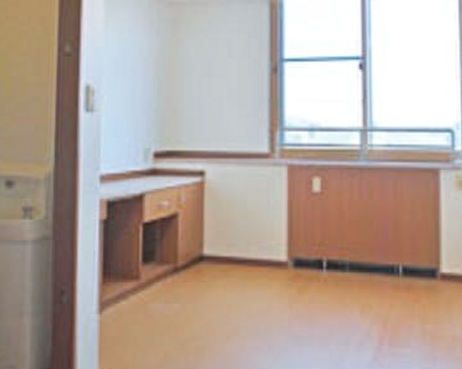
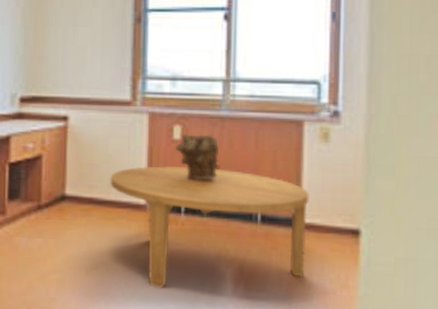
dining table: none [250,219,448,351] -> present [110,165,309,289]
vase: none [315,186,362,233] -> present [175,134,222,180]

